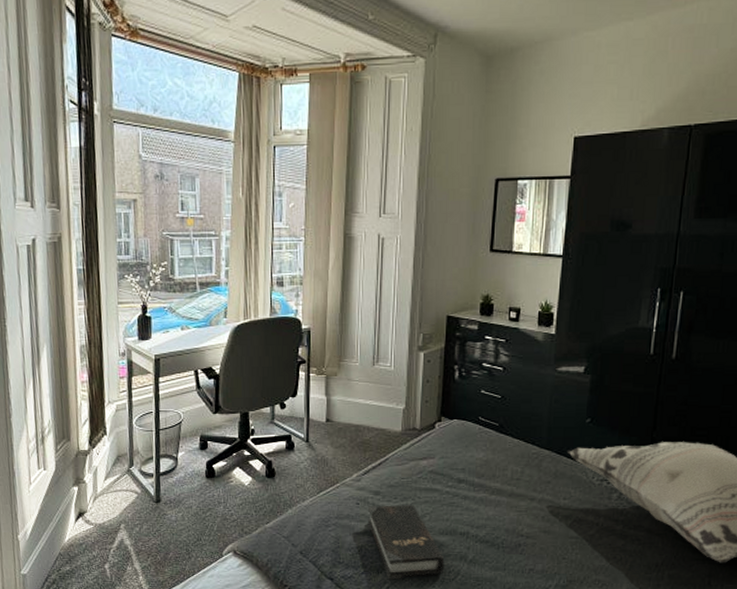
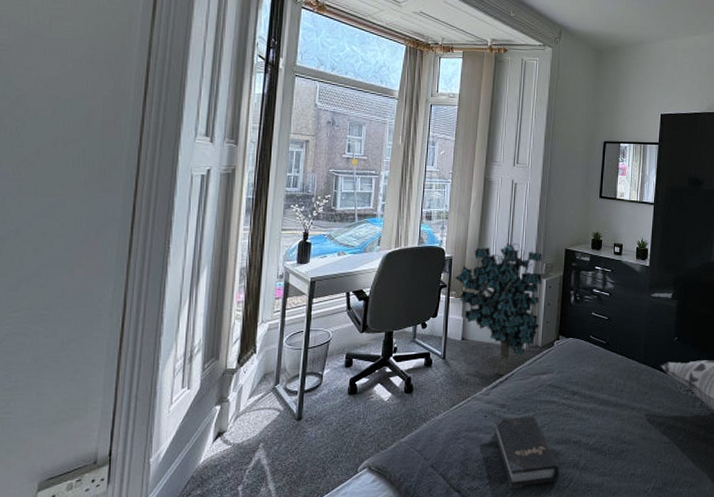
decorative plant: none [315,310,418,461] -> present [455,242,542,376]

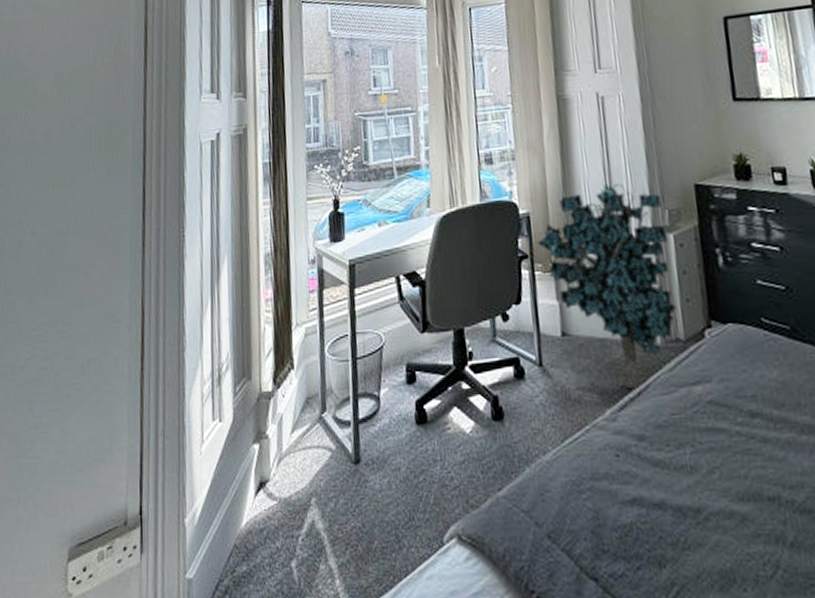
hardback book: present [493,415,560,489] -> none [633,453,756,578]

